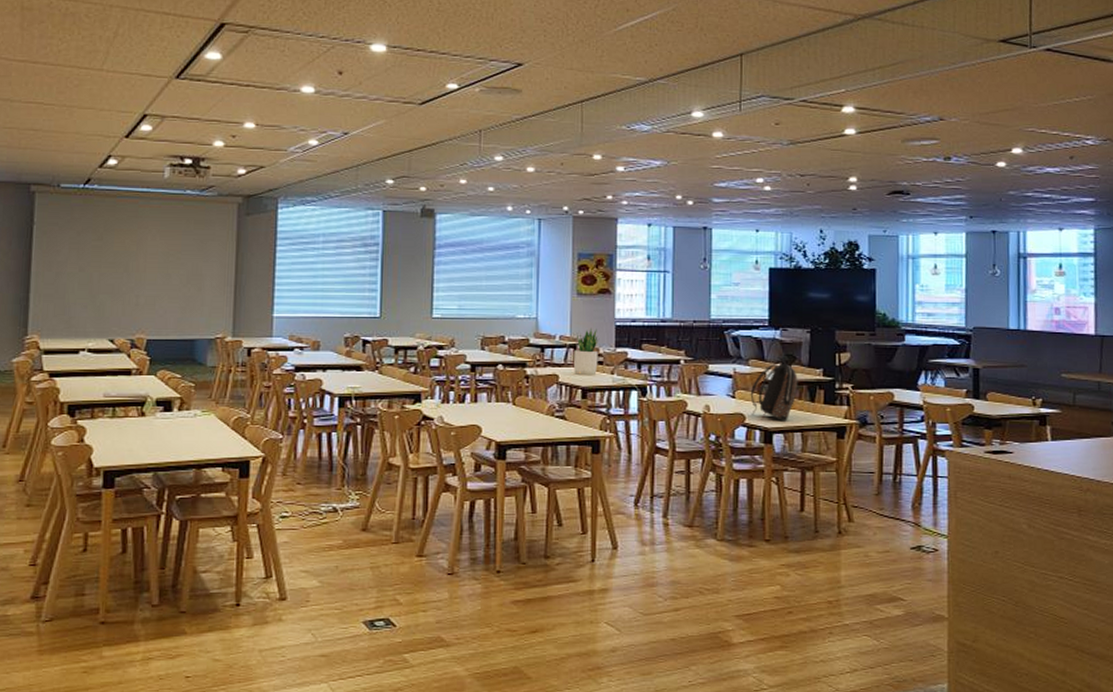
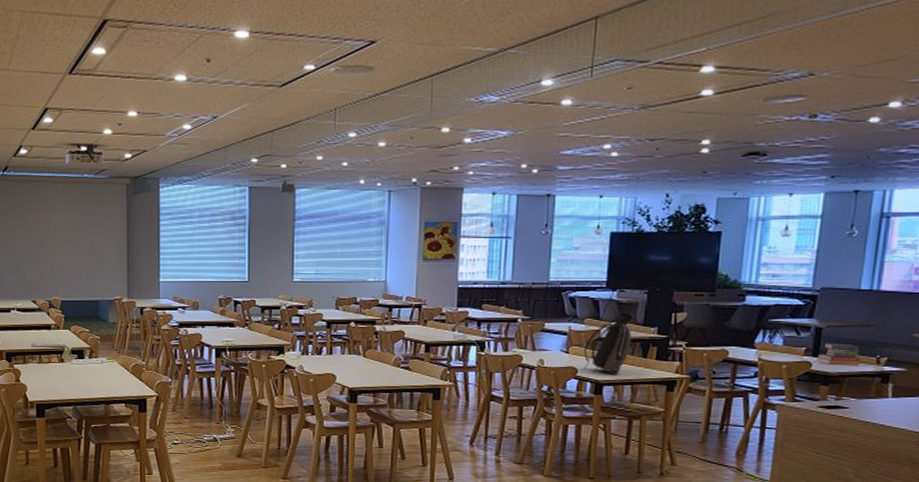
planter: present [574,327,600,376] -> none [418,289,443,333]
books: none [977,384,1018,408] -> present [815,343,860,366]

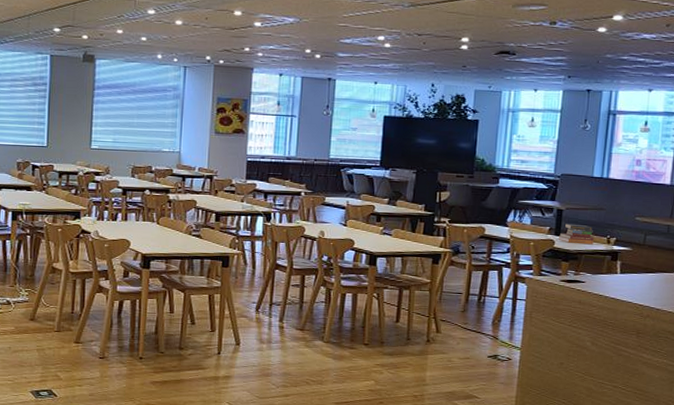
backpack: present [583,318,632,375] -> none [360,194,402,248]

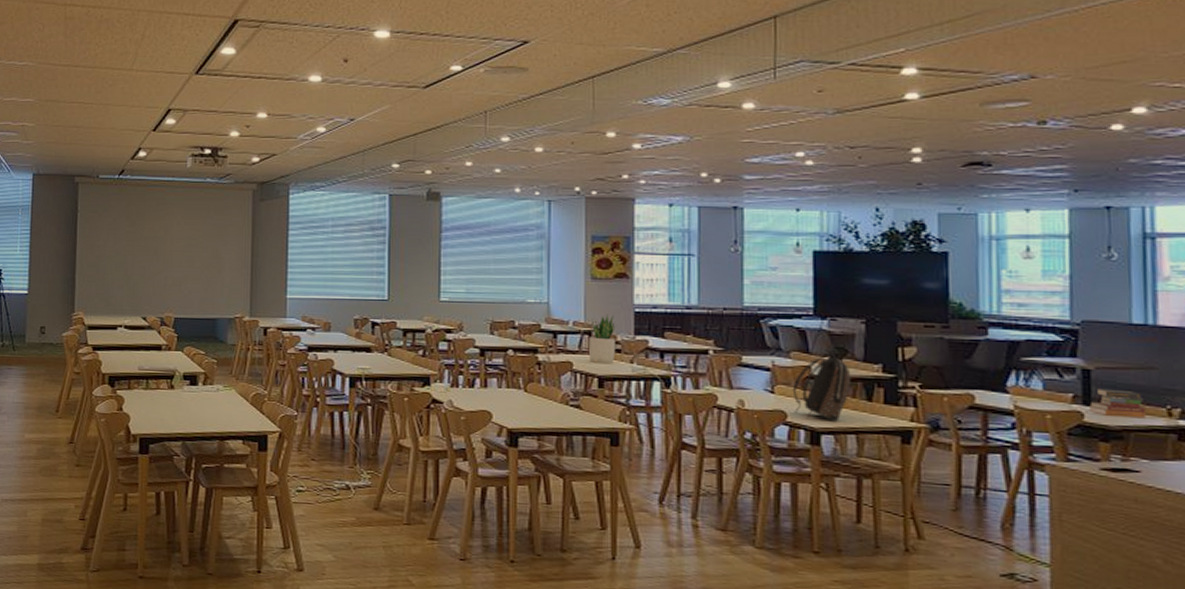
planter: none [210,162,233,203] -> present [589,313,617,365]
backpack: none [360,194,402,248] -> present [792,352,851,422]

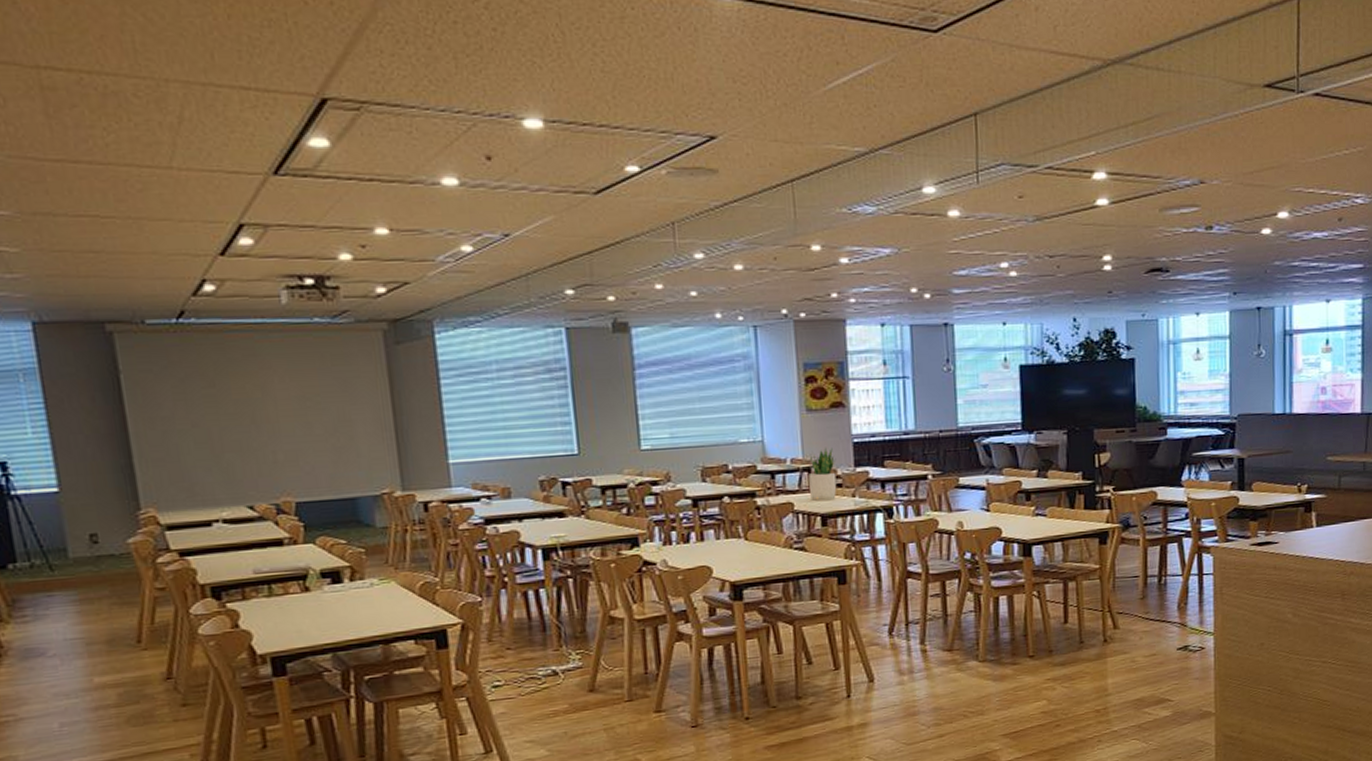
backpack: present [792,352,851,422] -> none [1005,464,1056,533]
books: present [1088,388,1146,419] -> none [1242,473,1283,498]

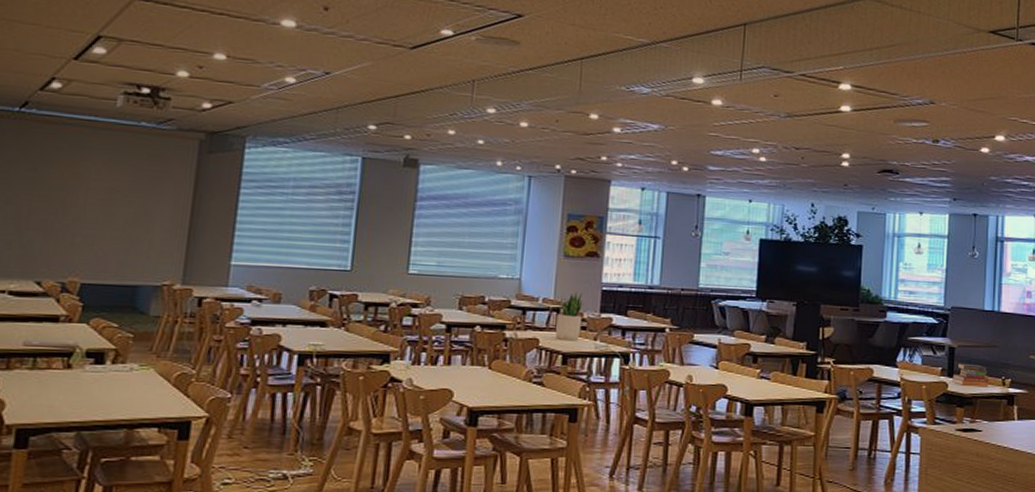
books: none [1242,473,1283,498] -> present [951,363,988,387]

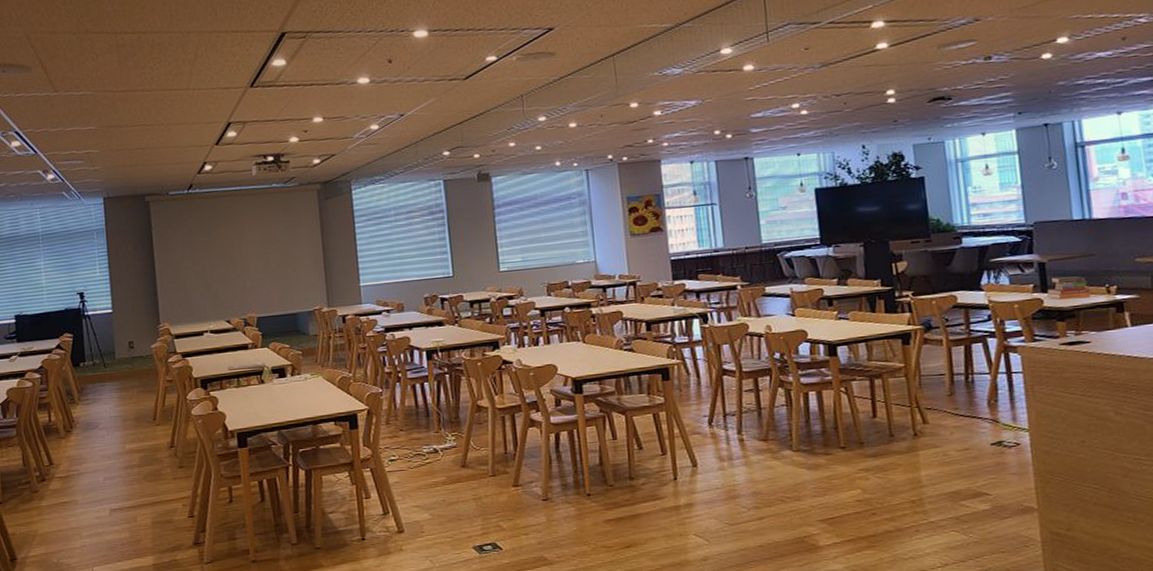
planter: present [555,291,585,342] -> none [634,264,658,310]

